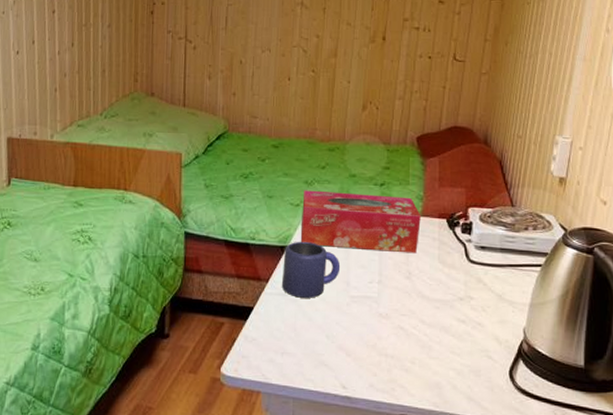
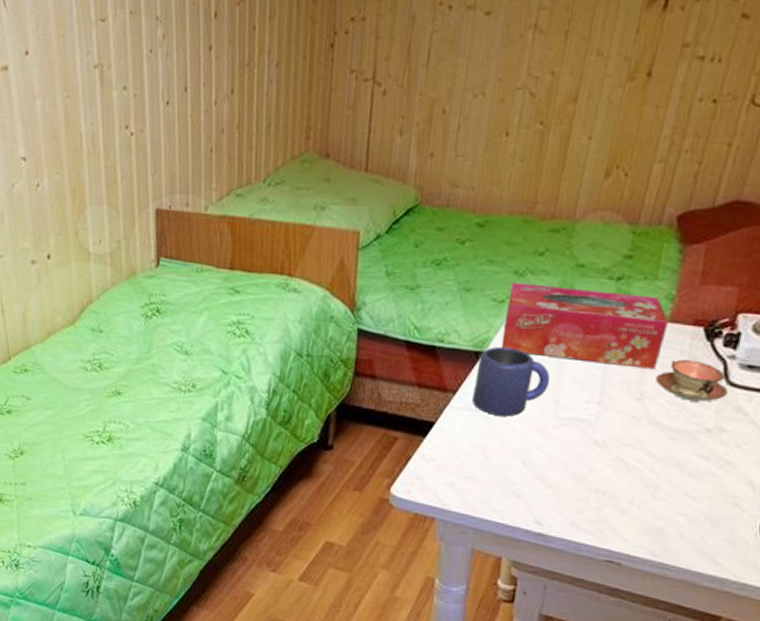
teacup: none [418,244,471,277] -> present [655,359,729,402]

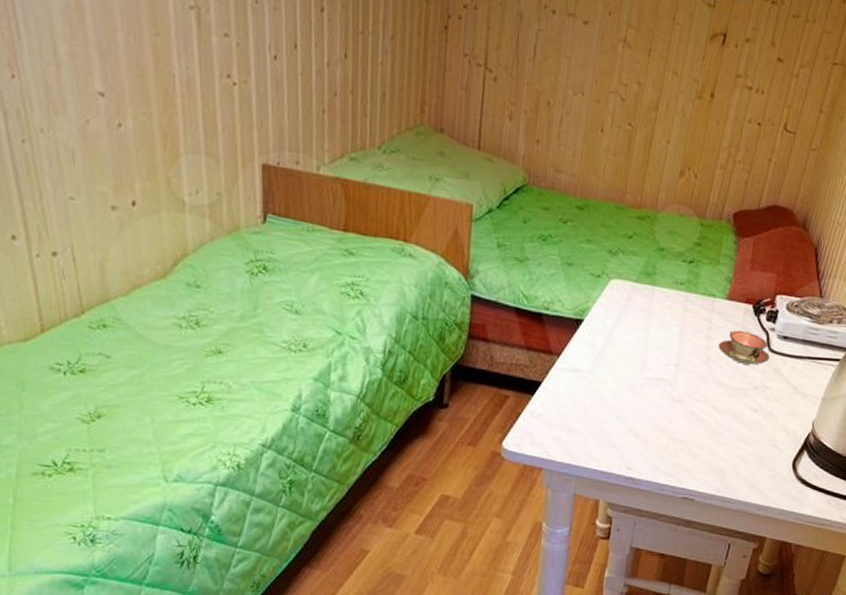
mug: present [473,346,551,417] -> none [574,315,638,377]
tissue box: present [501,282,669,370] -> none [598,260,728,338]

